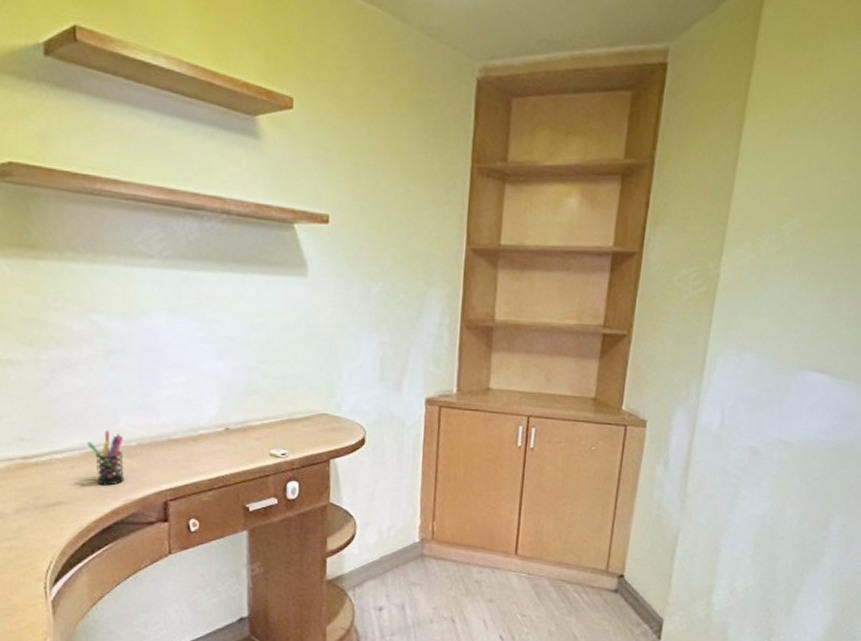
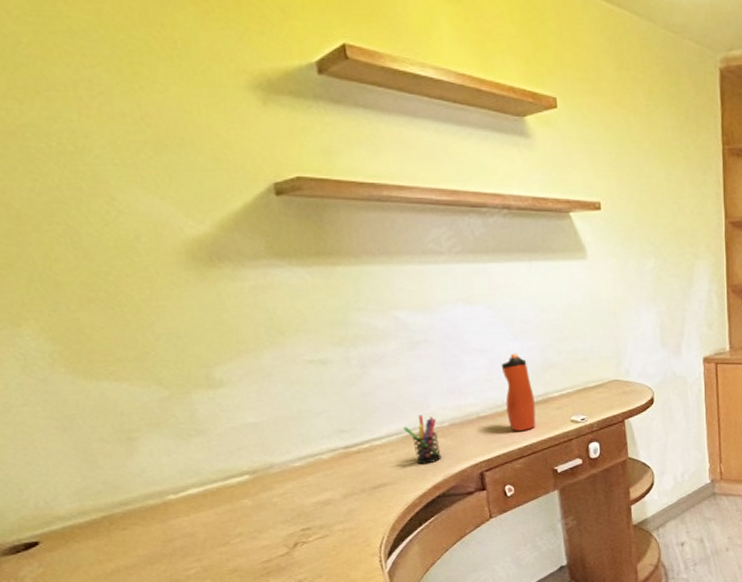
water bottle: none [200,373,233,460] -> present [501,353,536,431]

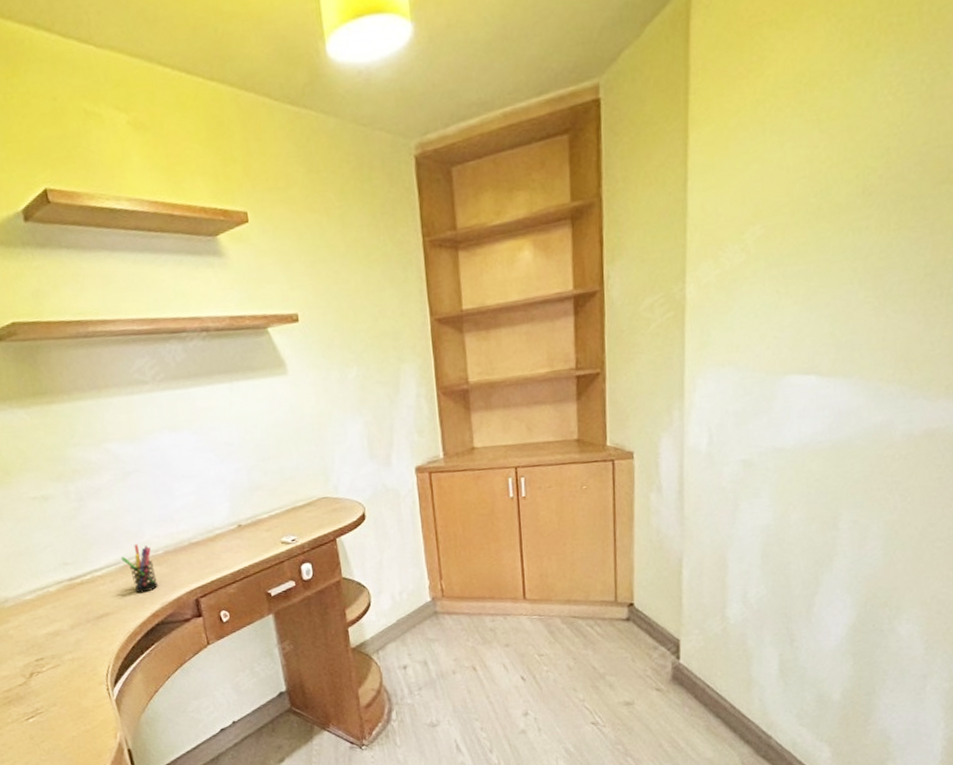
water bottle: present [501,353,536,431] -> none [209,476,247,556]

